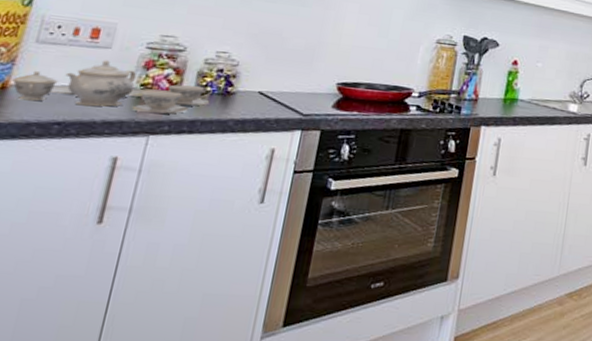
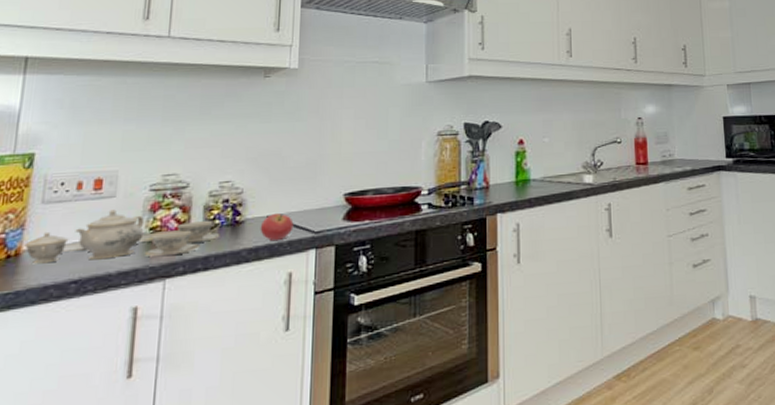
fruit: none [249,90,284,117] -> present [260,214,294,242]

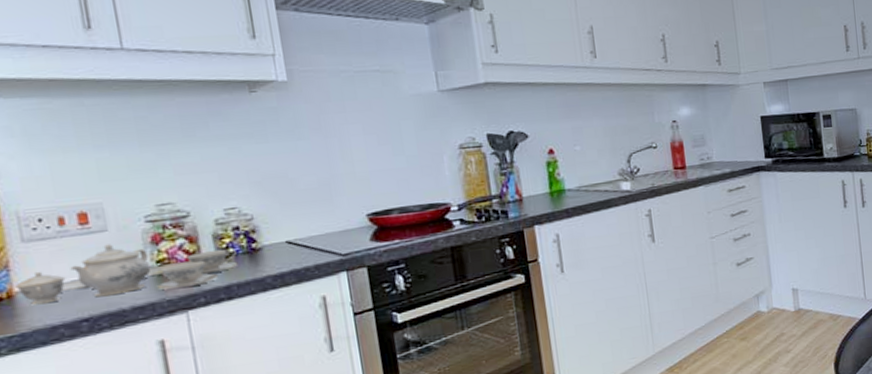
fruit: present [260,214,294,242] -> none [280,238,318,267]

